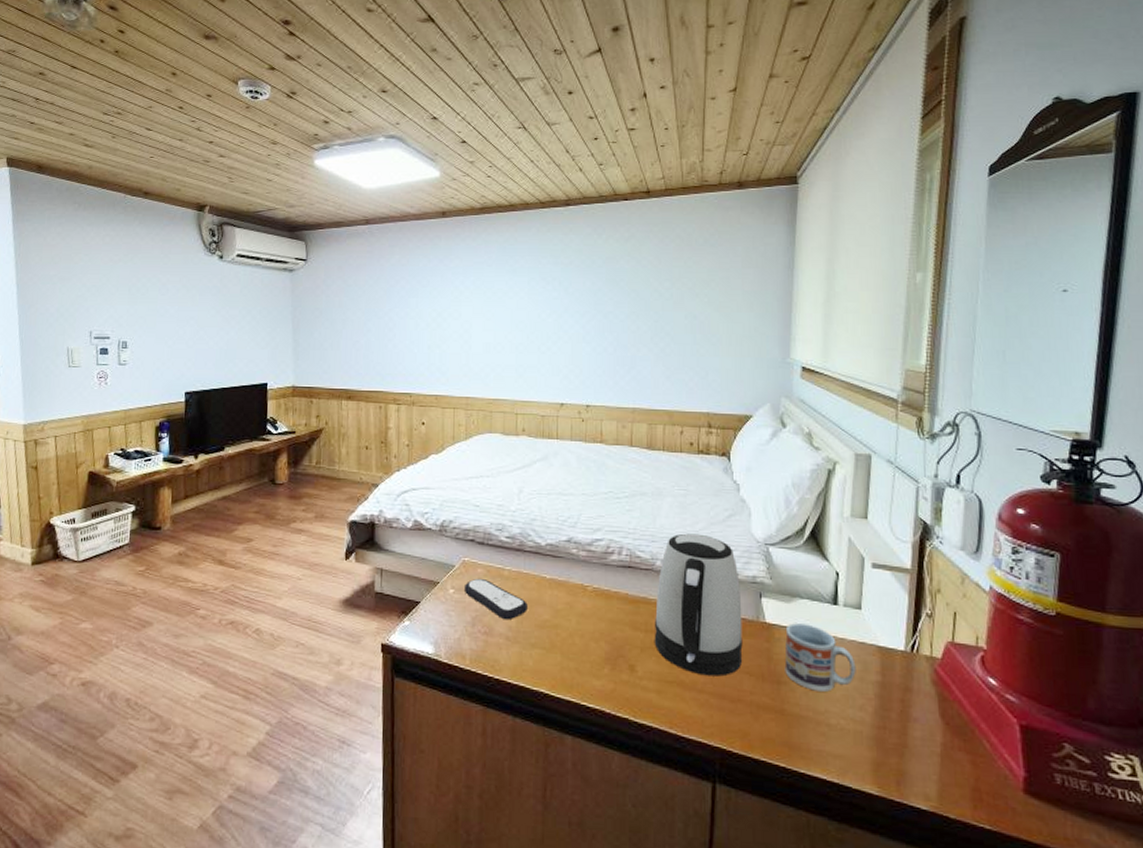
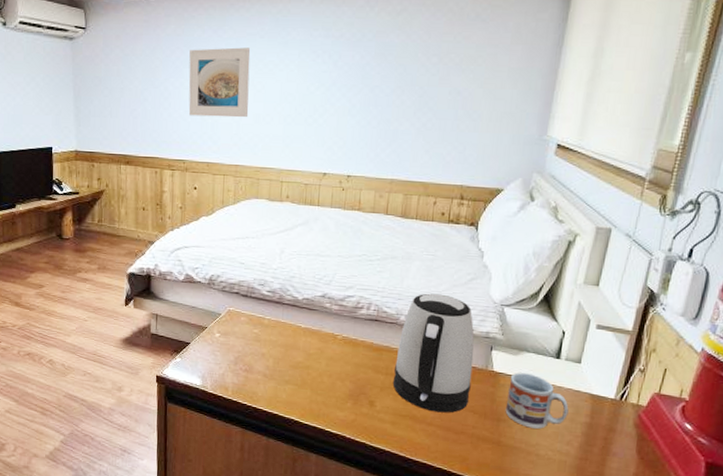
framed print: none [414,276,478,347] -> present [188,47,251,118]
remote control: present [463,578,528,621] -> none [228,325,284,361]

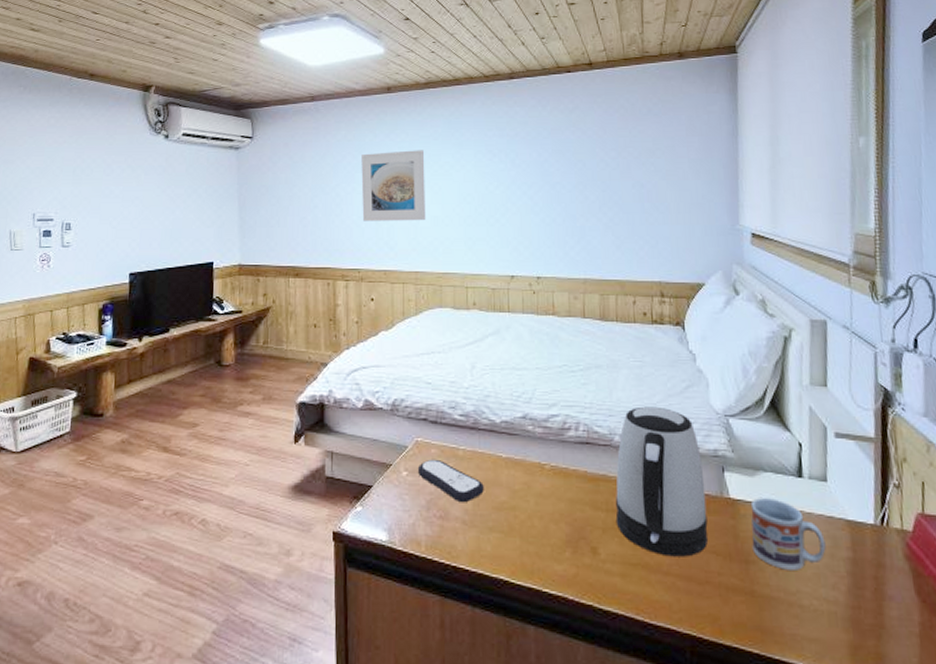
remote control: none [228,325,284,361] -> present [417,459,484,503]

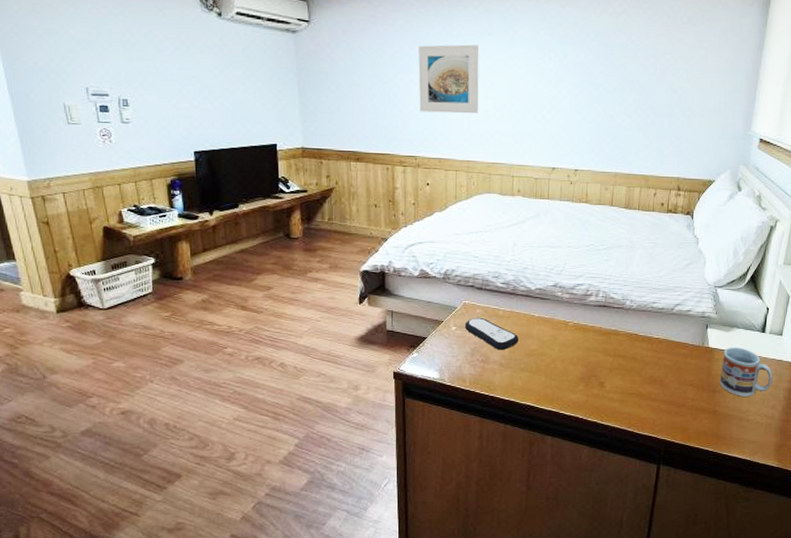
kettle: present [615,406,709,557] -> none [620,278,692,388]

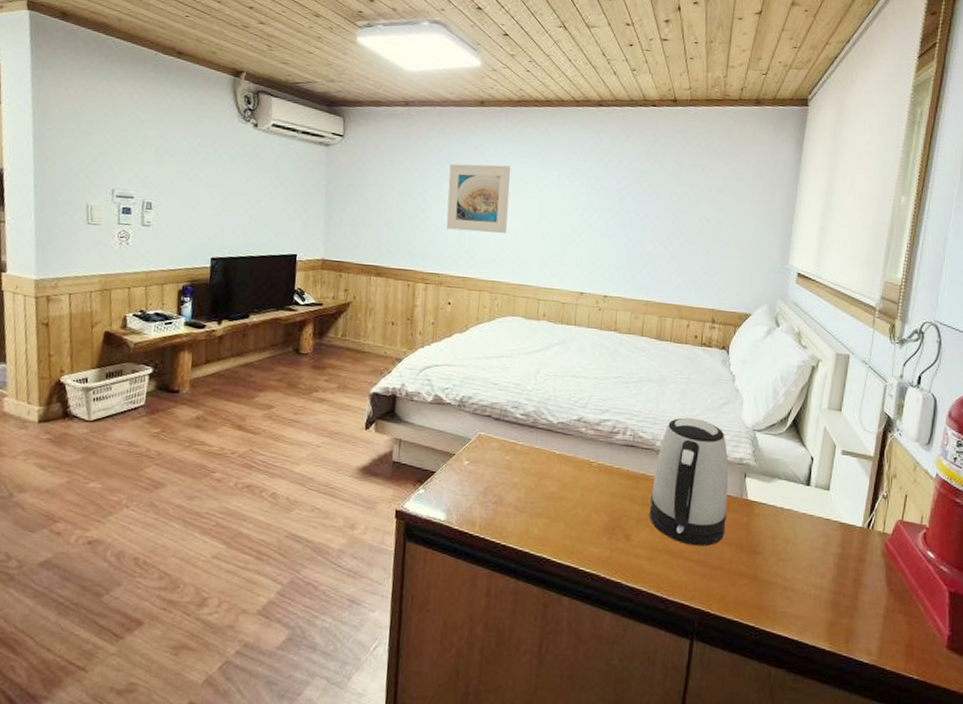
remote control: present [464,317,519,351] -> none [478,451,537,492]
kettle: none [620,278,692,388] -> present [649,417,729,547]
cup: present [719,347,773,397] -> none [760,501,821,561]

